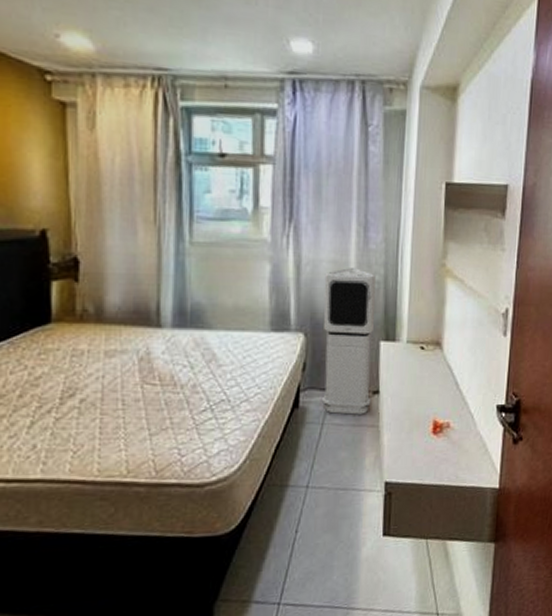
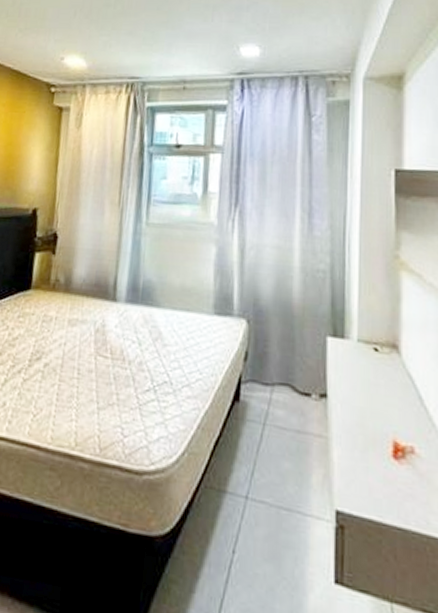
air purifier: present [322,268,376,415] -> none [264,254,321,420]

